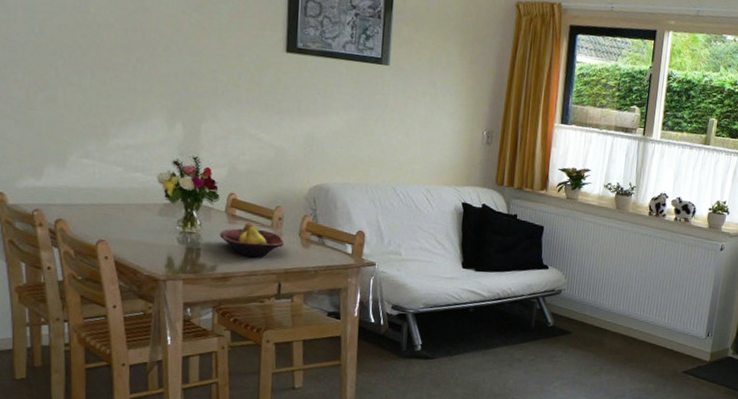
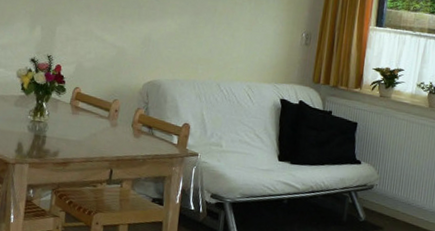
fruit bowl: present [219,223,285,258] -> none [63,114,119,146]

